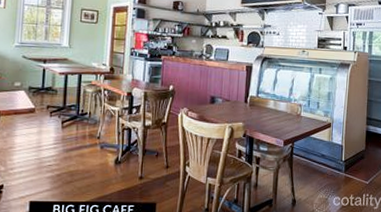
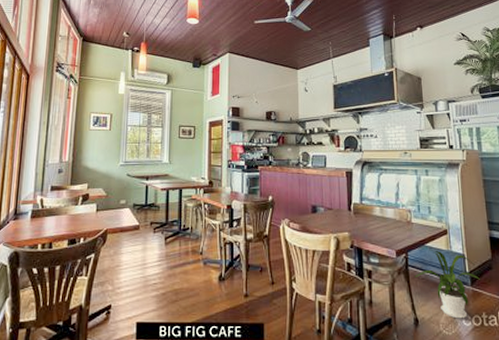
house plant: none [297,140,354,200] -> present [414,250,481,319]

